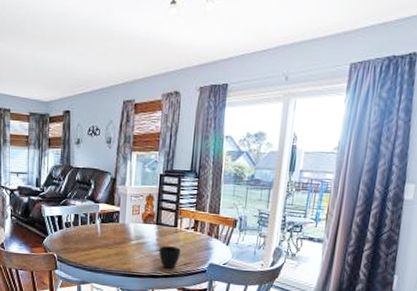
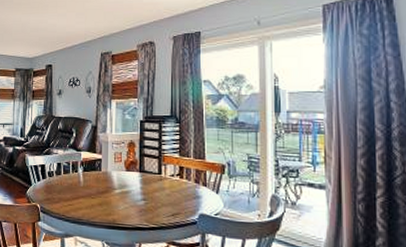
cup: present [159,246,181,269] -> none [145,195,167,220]

